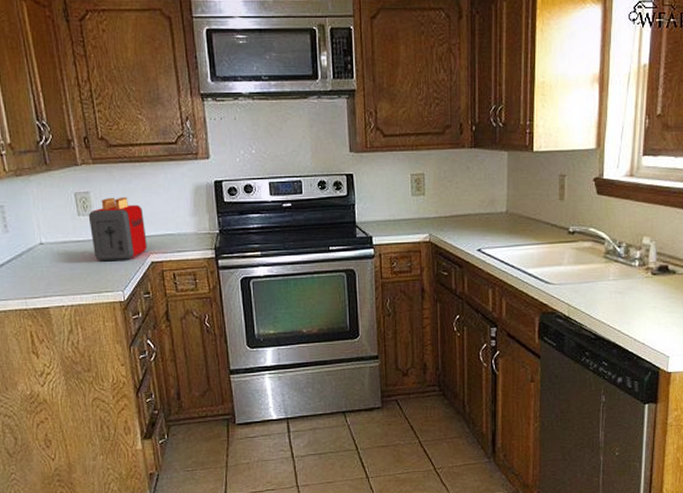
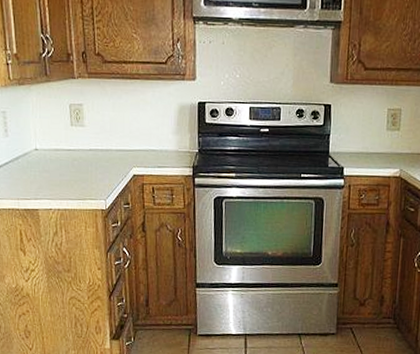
toaster: present [88,197,147,261] -> none [80,111,131,171]

